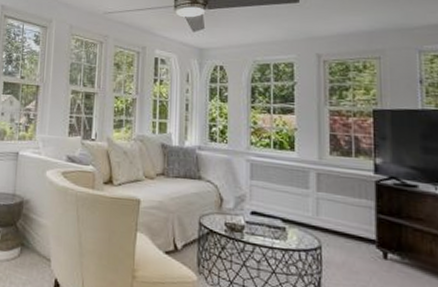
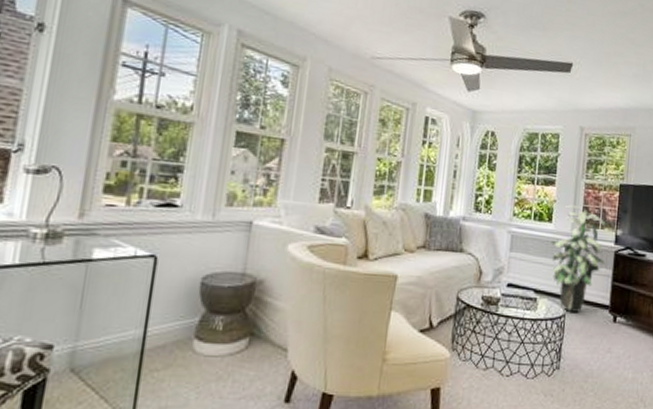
indoor plant: none [293,132,365,245] -> present [549,205,606,312]

